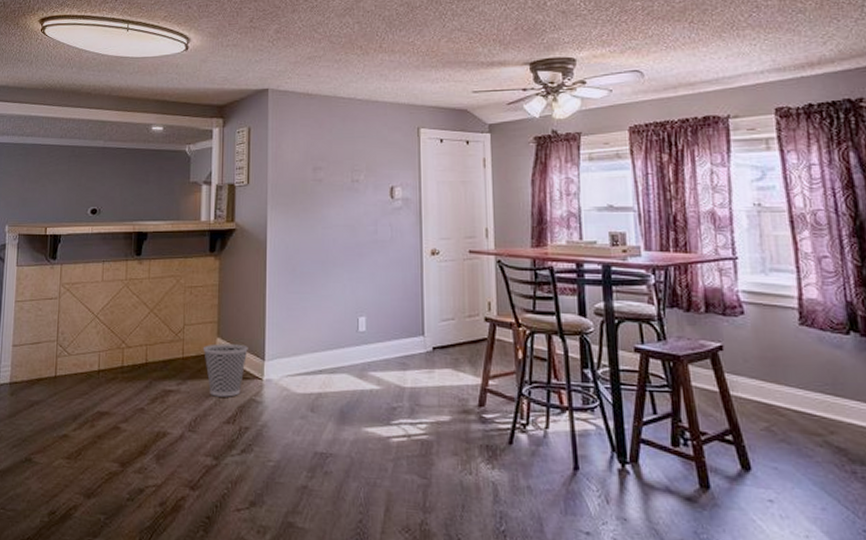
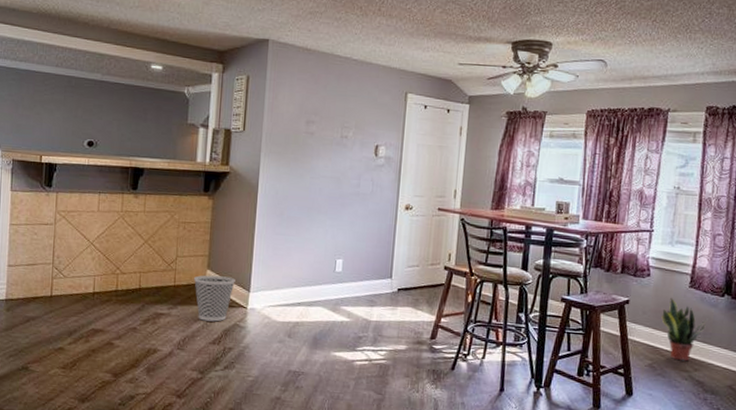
potted plant: none [769,339,836,422] -> present [661,297,709,362]

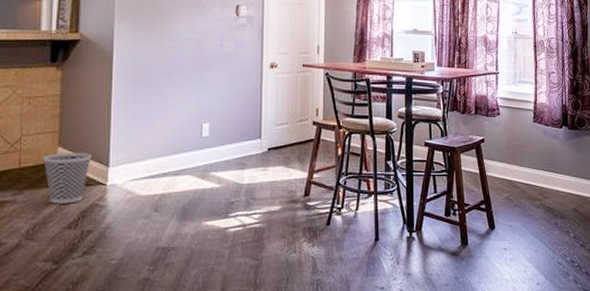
potted plant: present [661,297,709,362] -> none [513,133,552,191]

